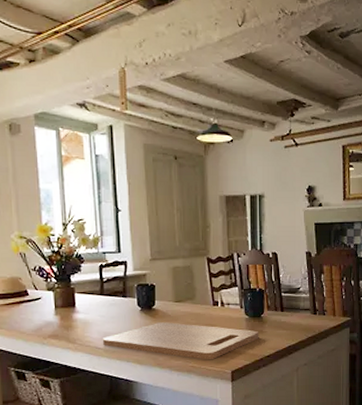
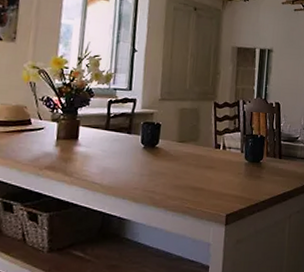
cutting board: present [103,322,259,361] -> none [101,161,257,202]

